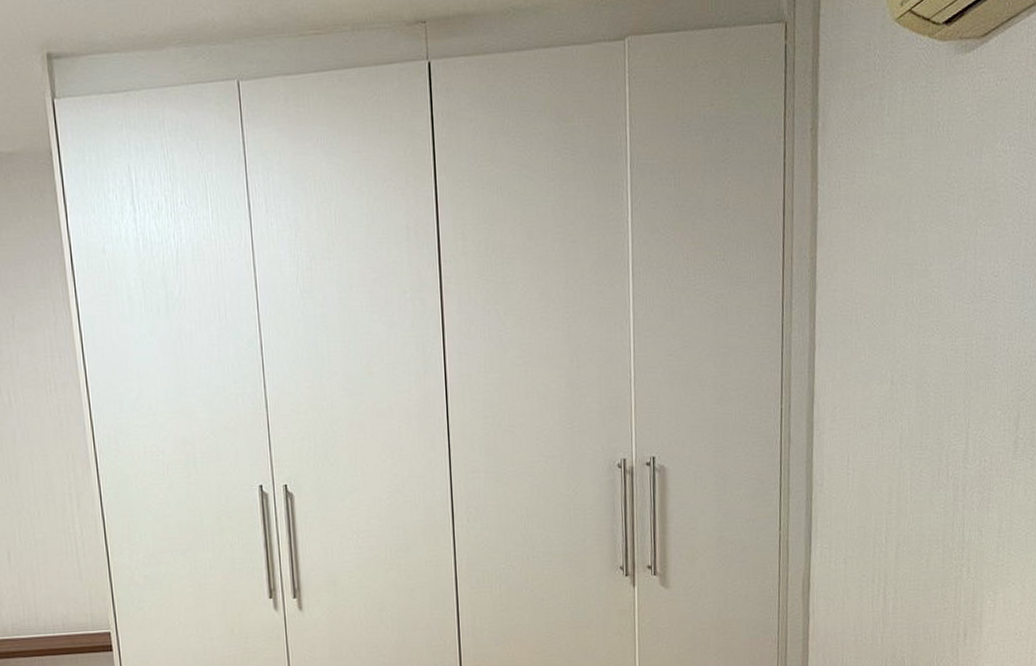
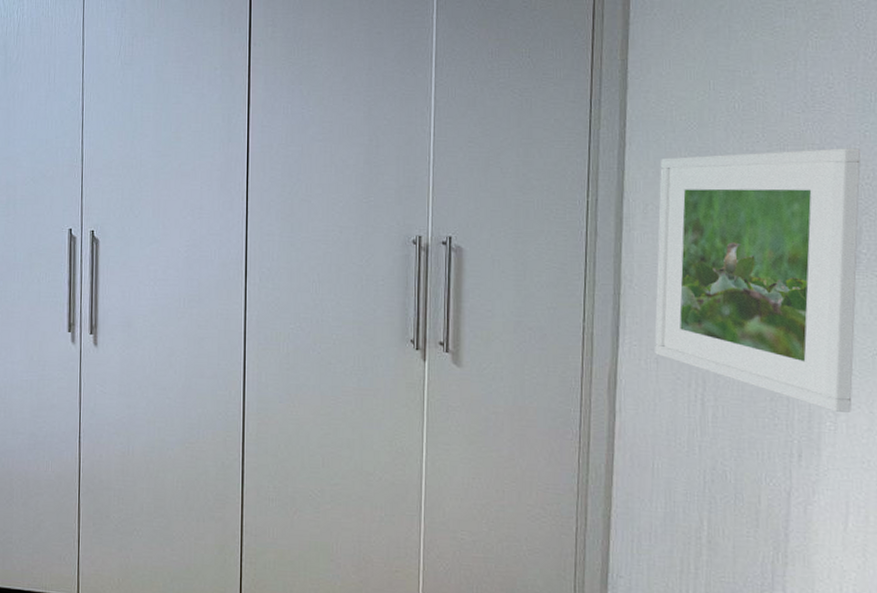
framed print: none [843,335,1020,590] -> present [654,148,861,412]

